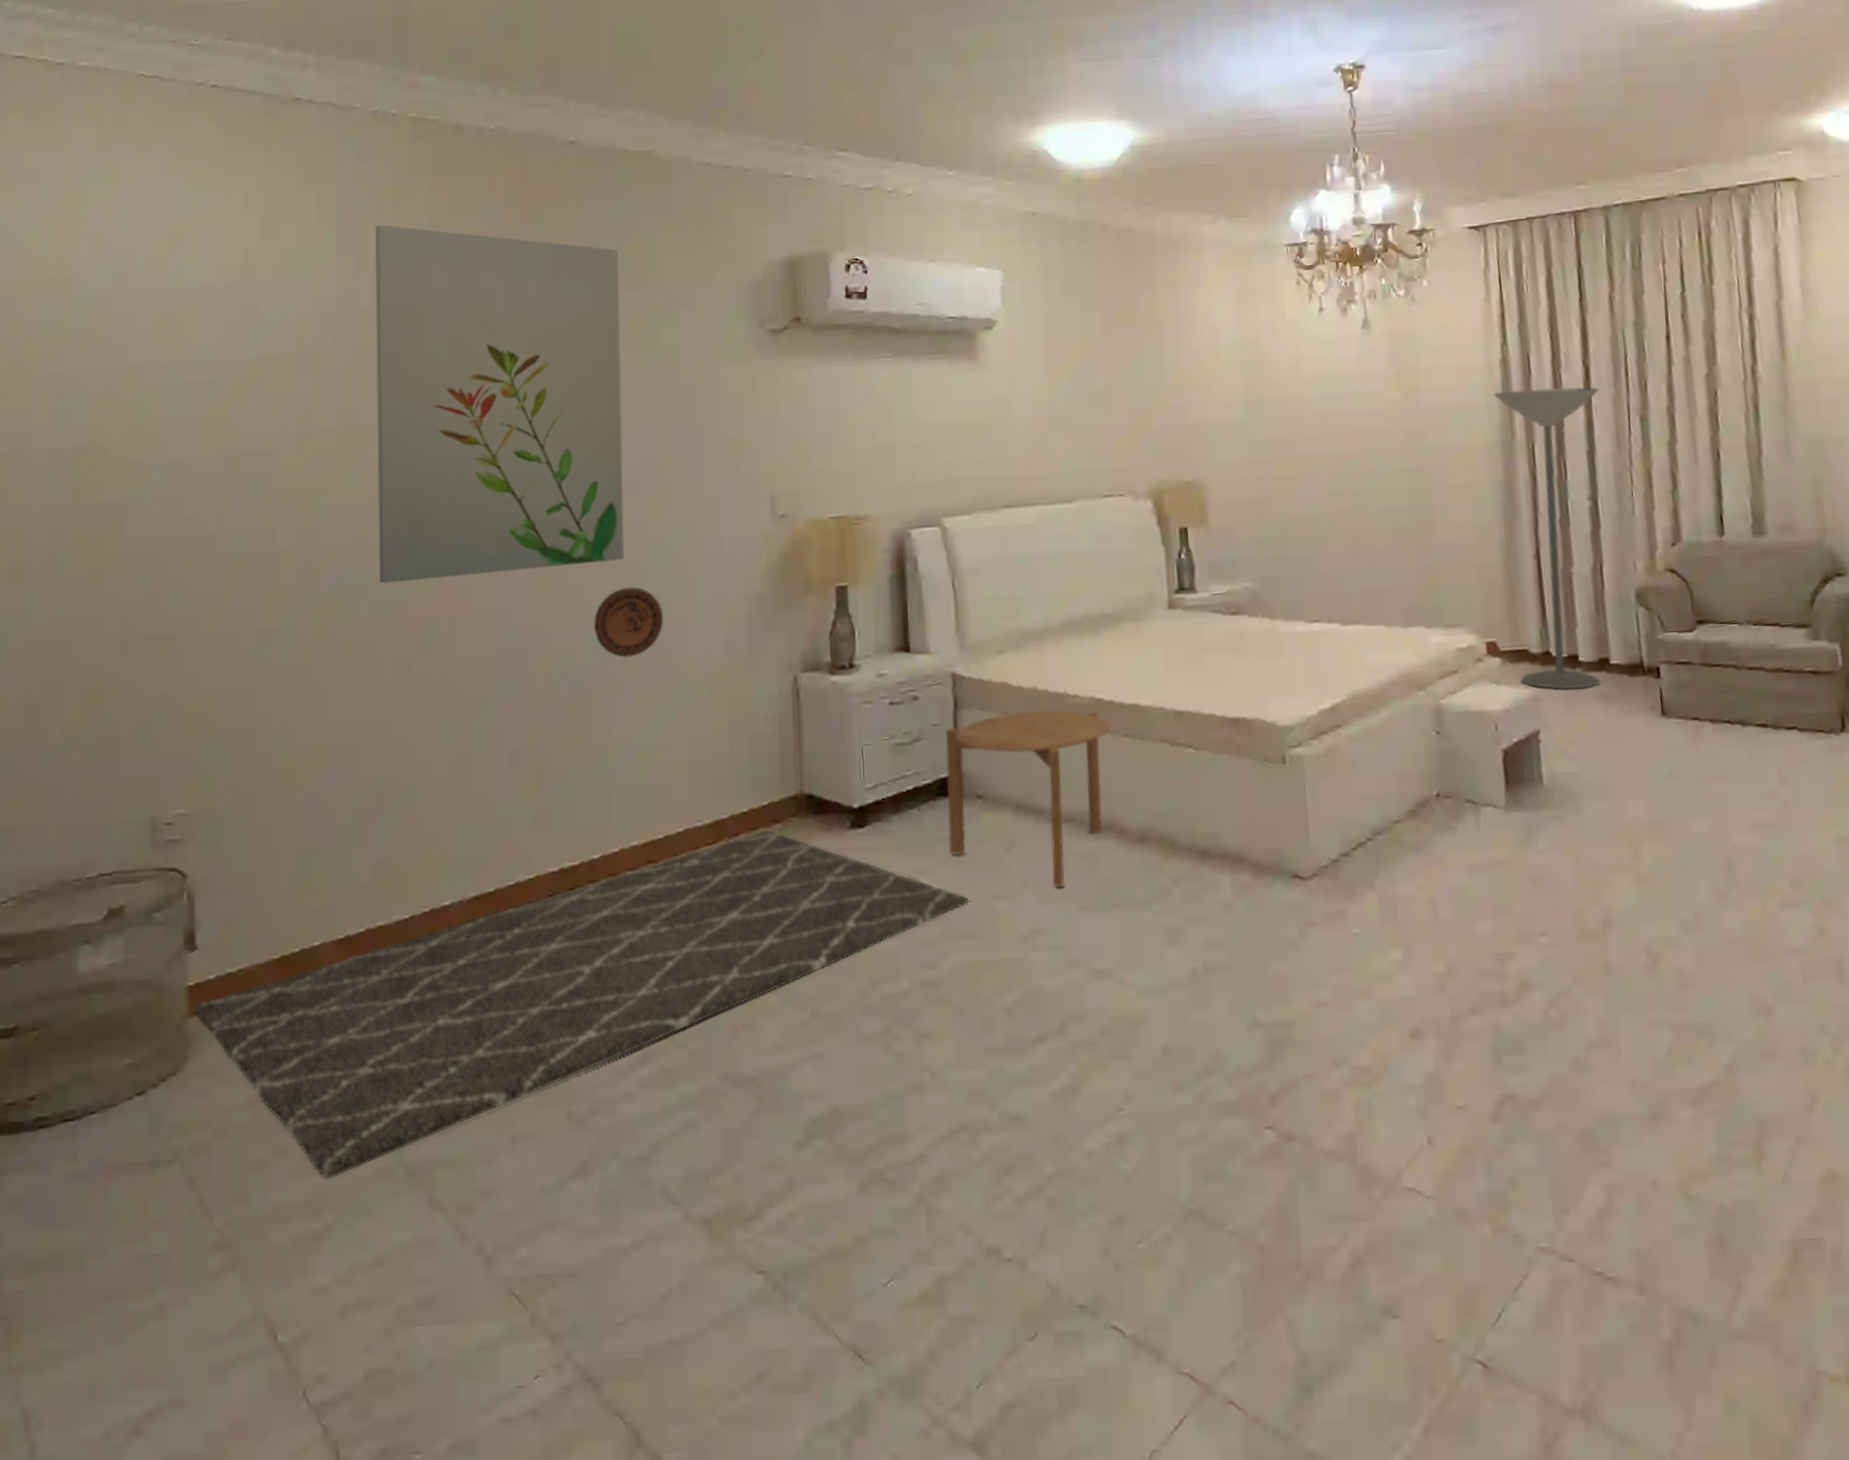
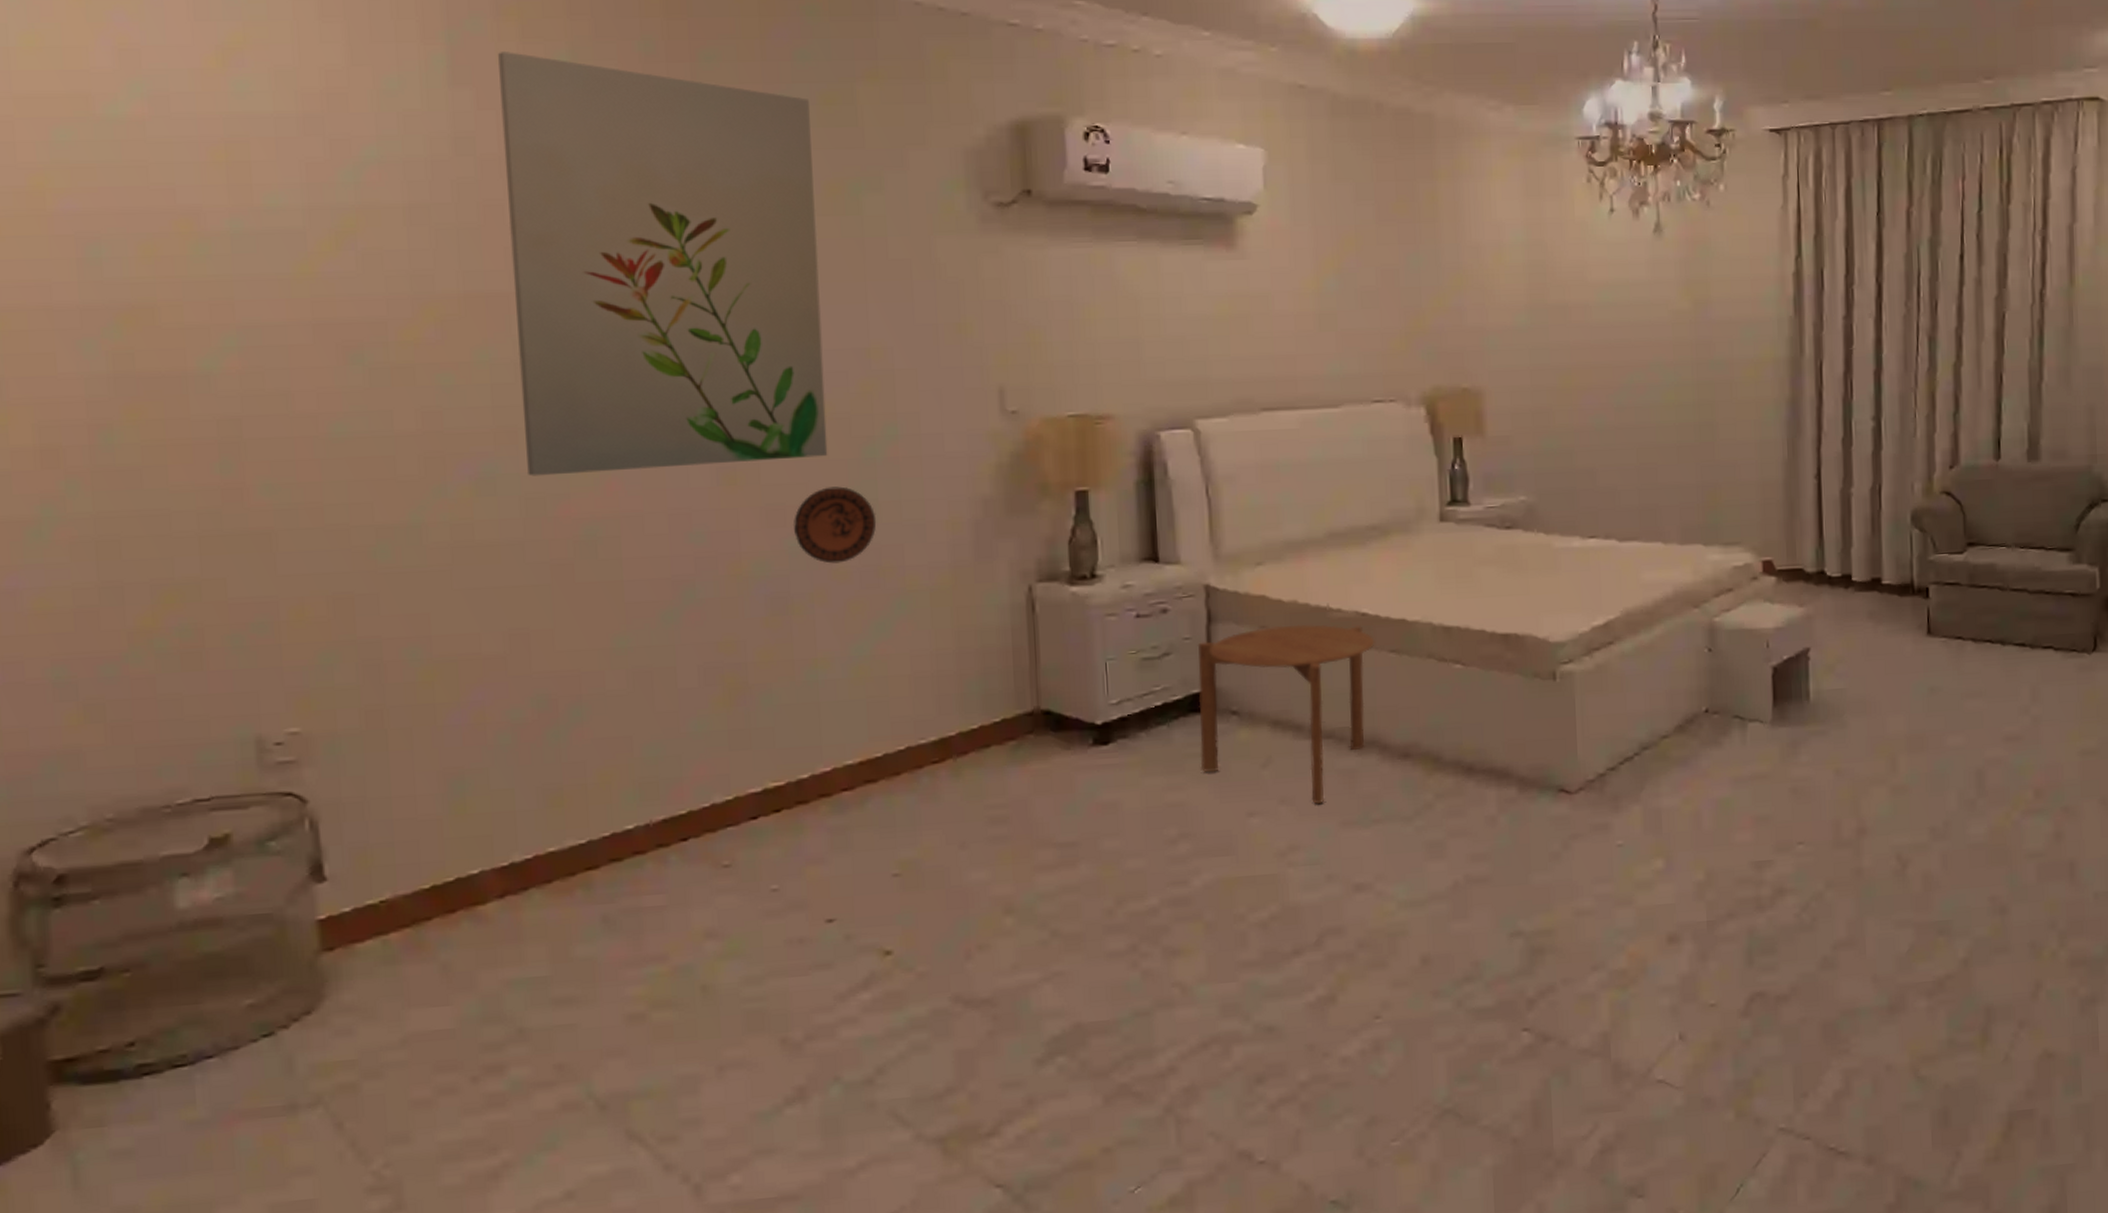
rug: present [194,829,970,1180] -> none [327,747,1223,1116]
floor lamp: present [1493,386,1601,690] -> none [1784,304,1890,609]

